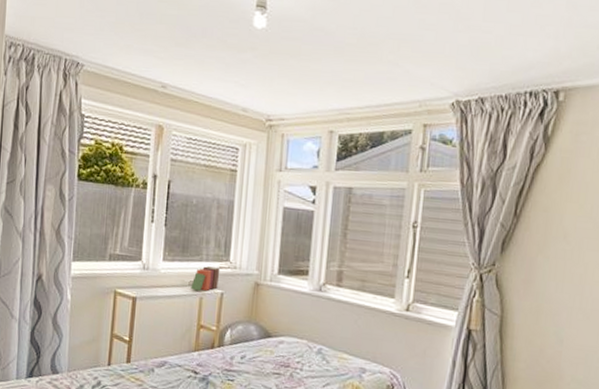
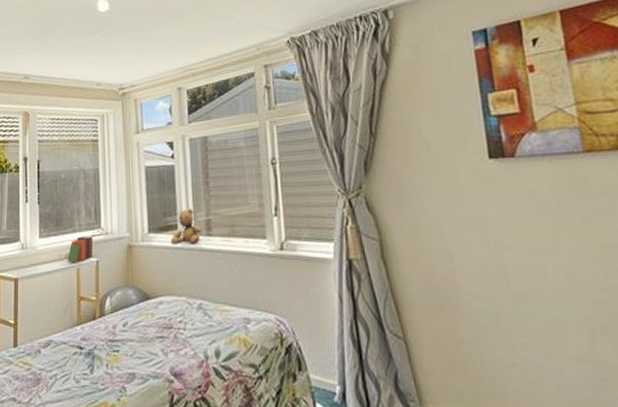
teddy bear: none [299,256,332,293] -> present [170,208,201,245]

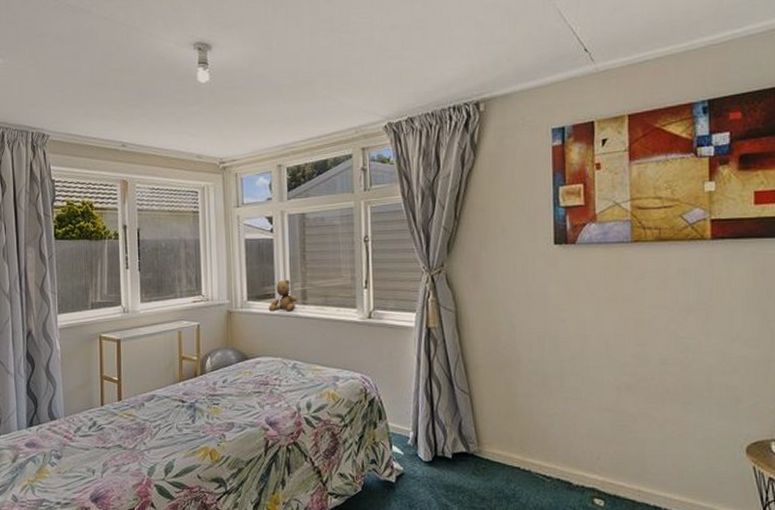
books: present [67,236,93,263] -> none [169,302,194,326]

